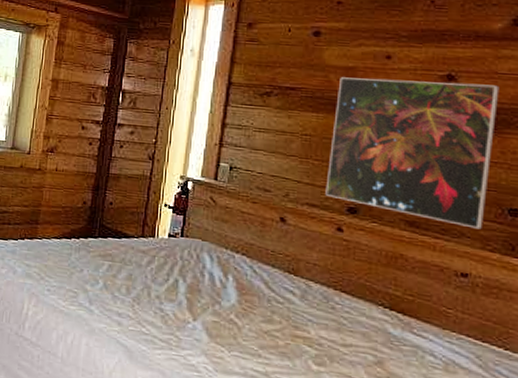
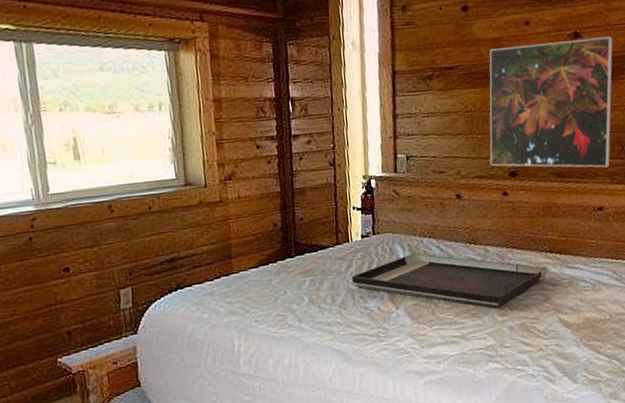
tray: none [150,266,385,355] -> present [351,253,548,308]

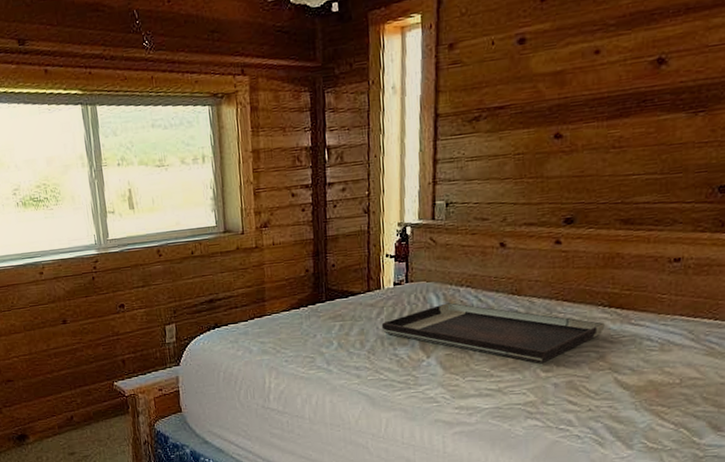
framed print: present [489,36,613,168] -> none [541,60,710,214]

